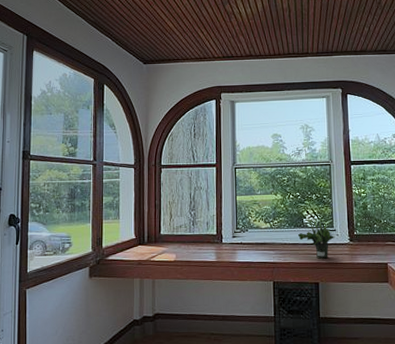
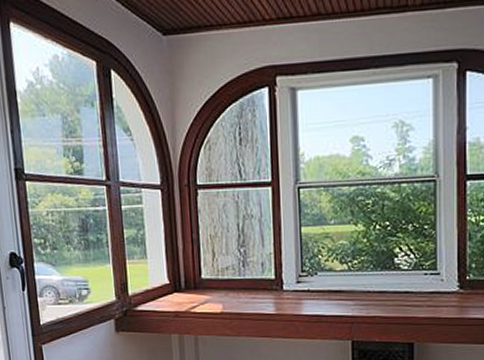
potted plant: present [298,218,335,259] -> none [387,256,439,312]

